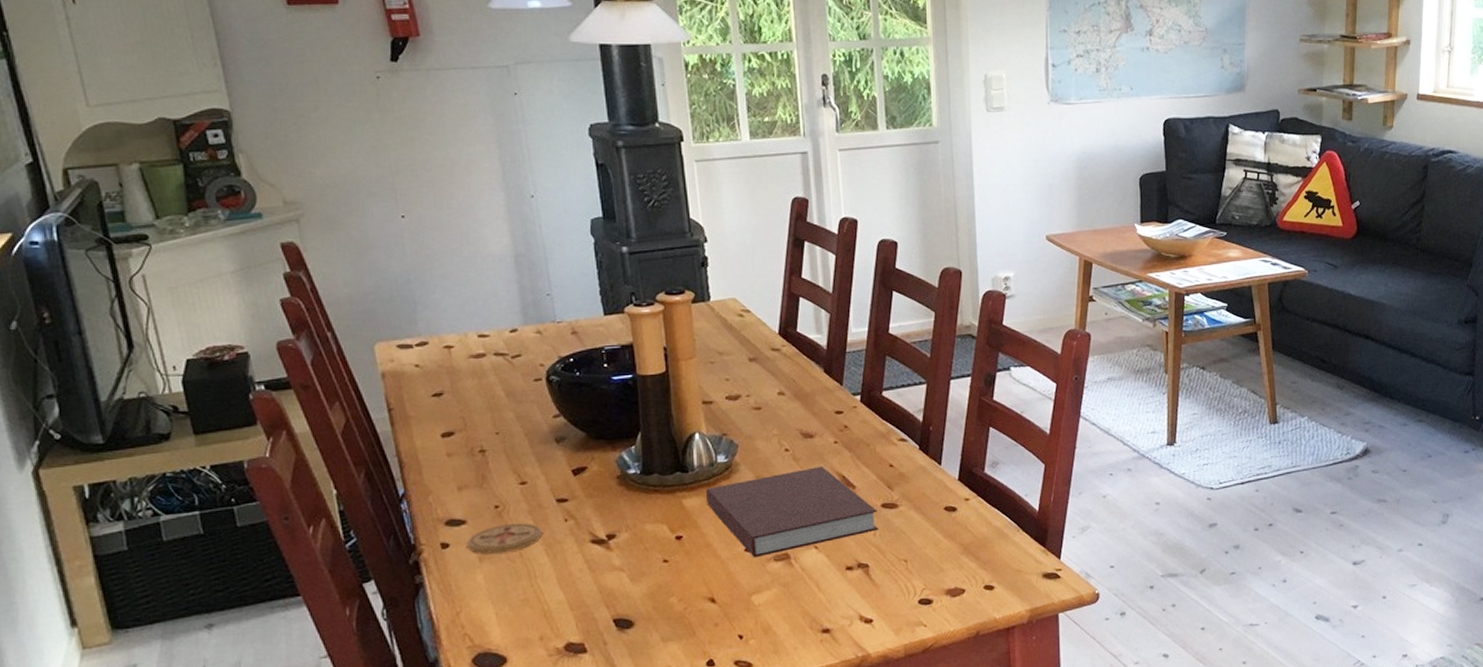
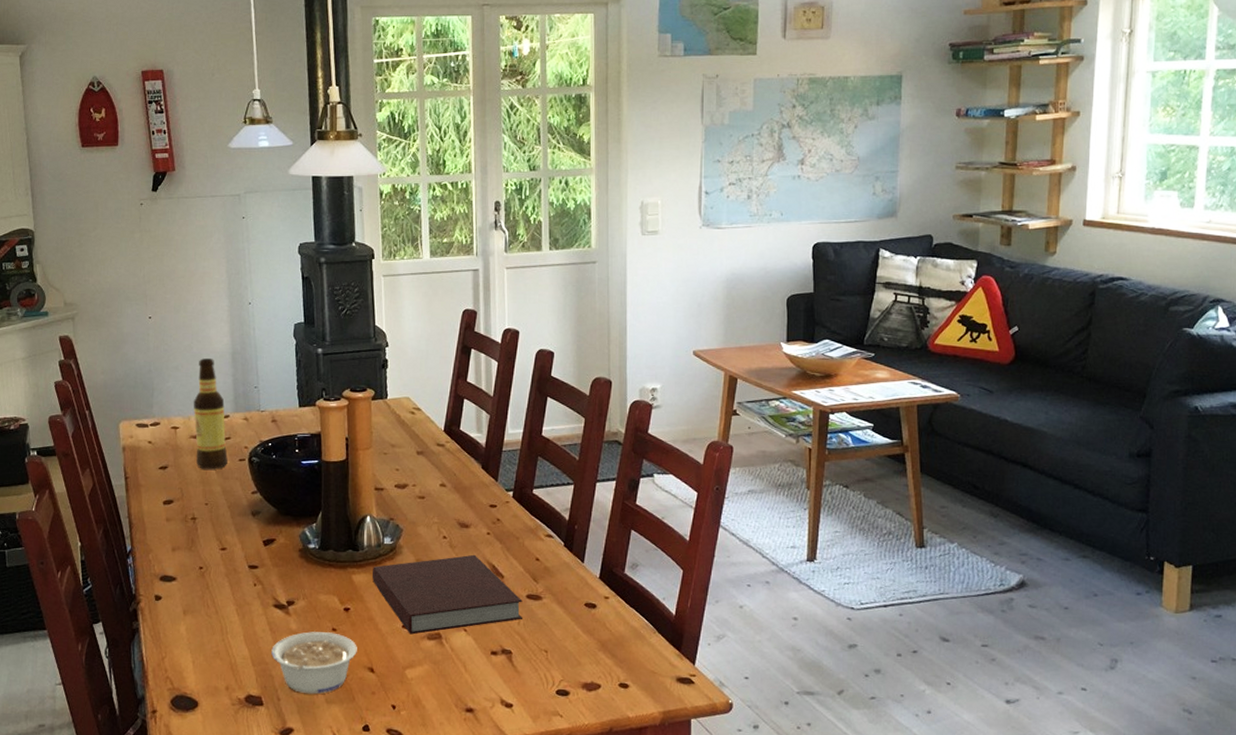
coaster: present [467,523,542,554] -> none [175,583,235,609]
bottle: none [469,263,520,393] -> present [193,358,228,470]
legume: none [592,564,694,634] -> present [271,631,357,694]

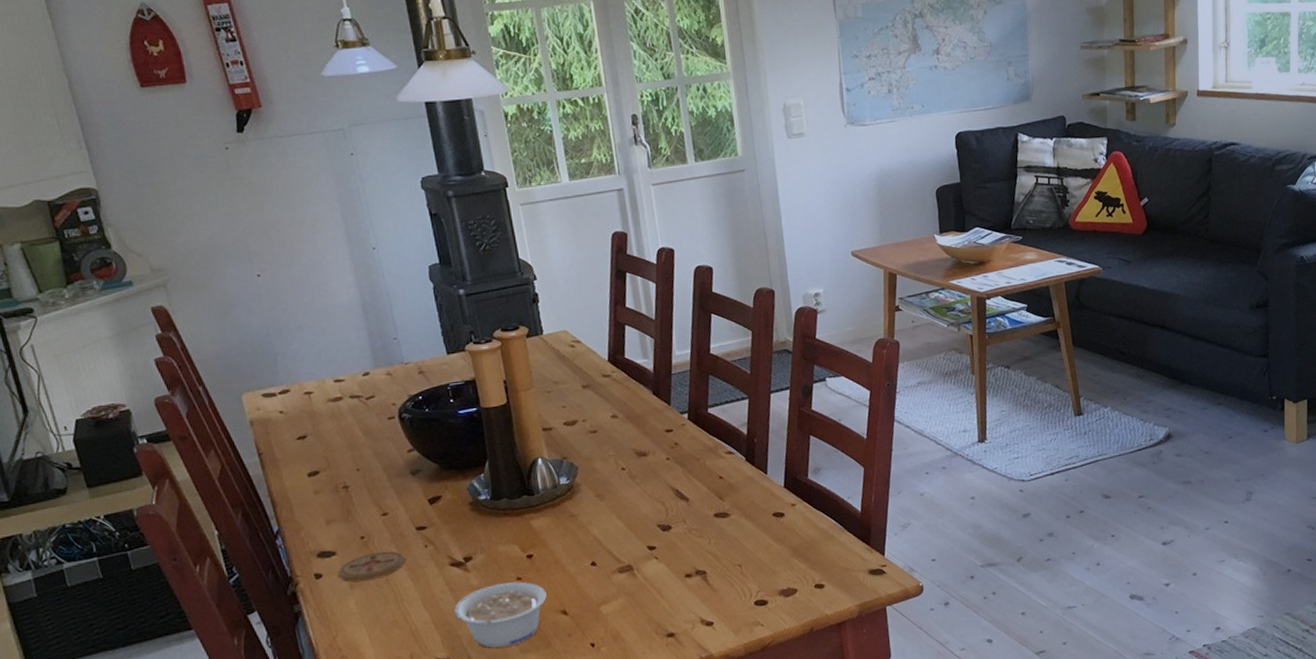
coaster: none [175,583,235,609] -> present [338,551,405,582]
bottle: present [193,358,228,470] -> none [324,313,375,434]
notebook: present [371,554,523,635] -> none [551,481,714,571]

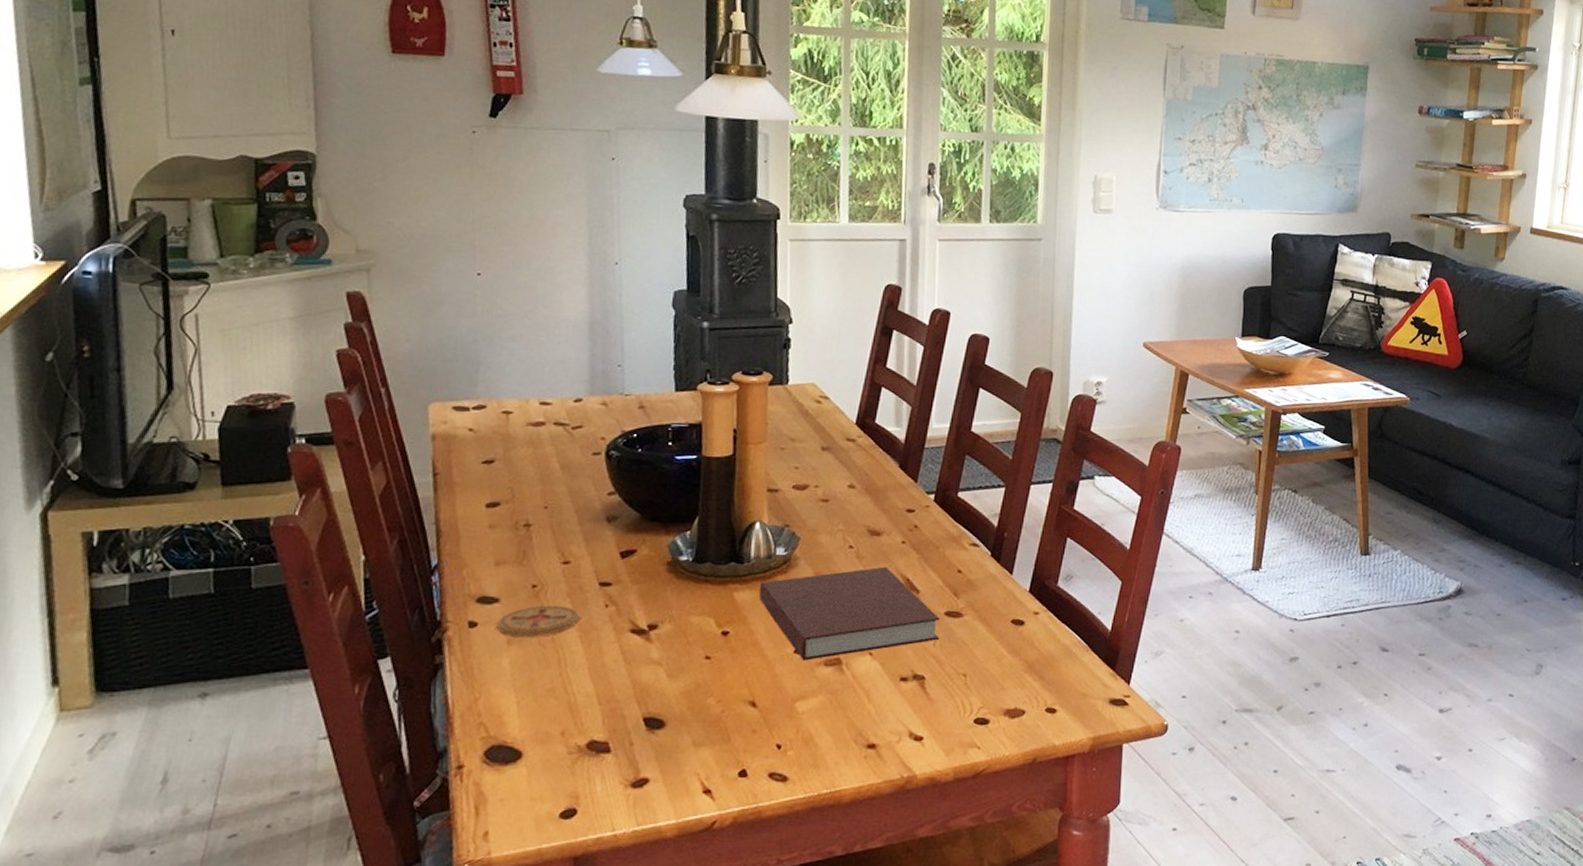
legume: present [454,582,547,648] -> none [624,661,736,736]
notebook: none [551,481,714,571] -> present [758,566,940,661]

